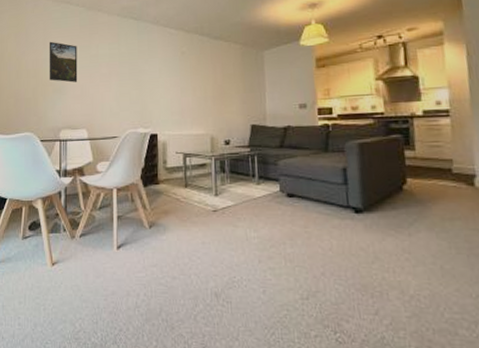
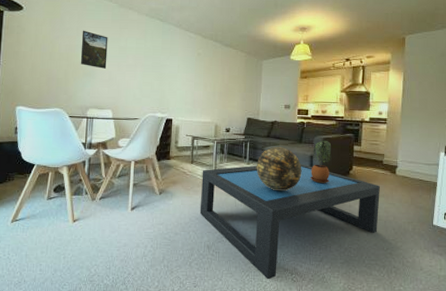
coffee table: none [199,179,458,340] -> present [199,163,380,280]
decorative sphere: none [269,159,334,218] -> present [256,147,302,192]
potted plant: none [345,145,374,206] -> present [311,140,332,184]

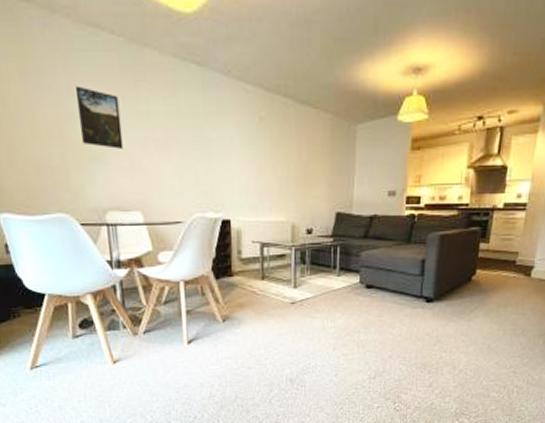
coffee table: present [199,163,380,280] -> none [277,270,509,411]
decorative sphere: present [256,147,302,192] -> none [349,250,410,308]
potted plant: present [311,140,332,184] -> none [421,237,450,295]

